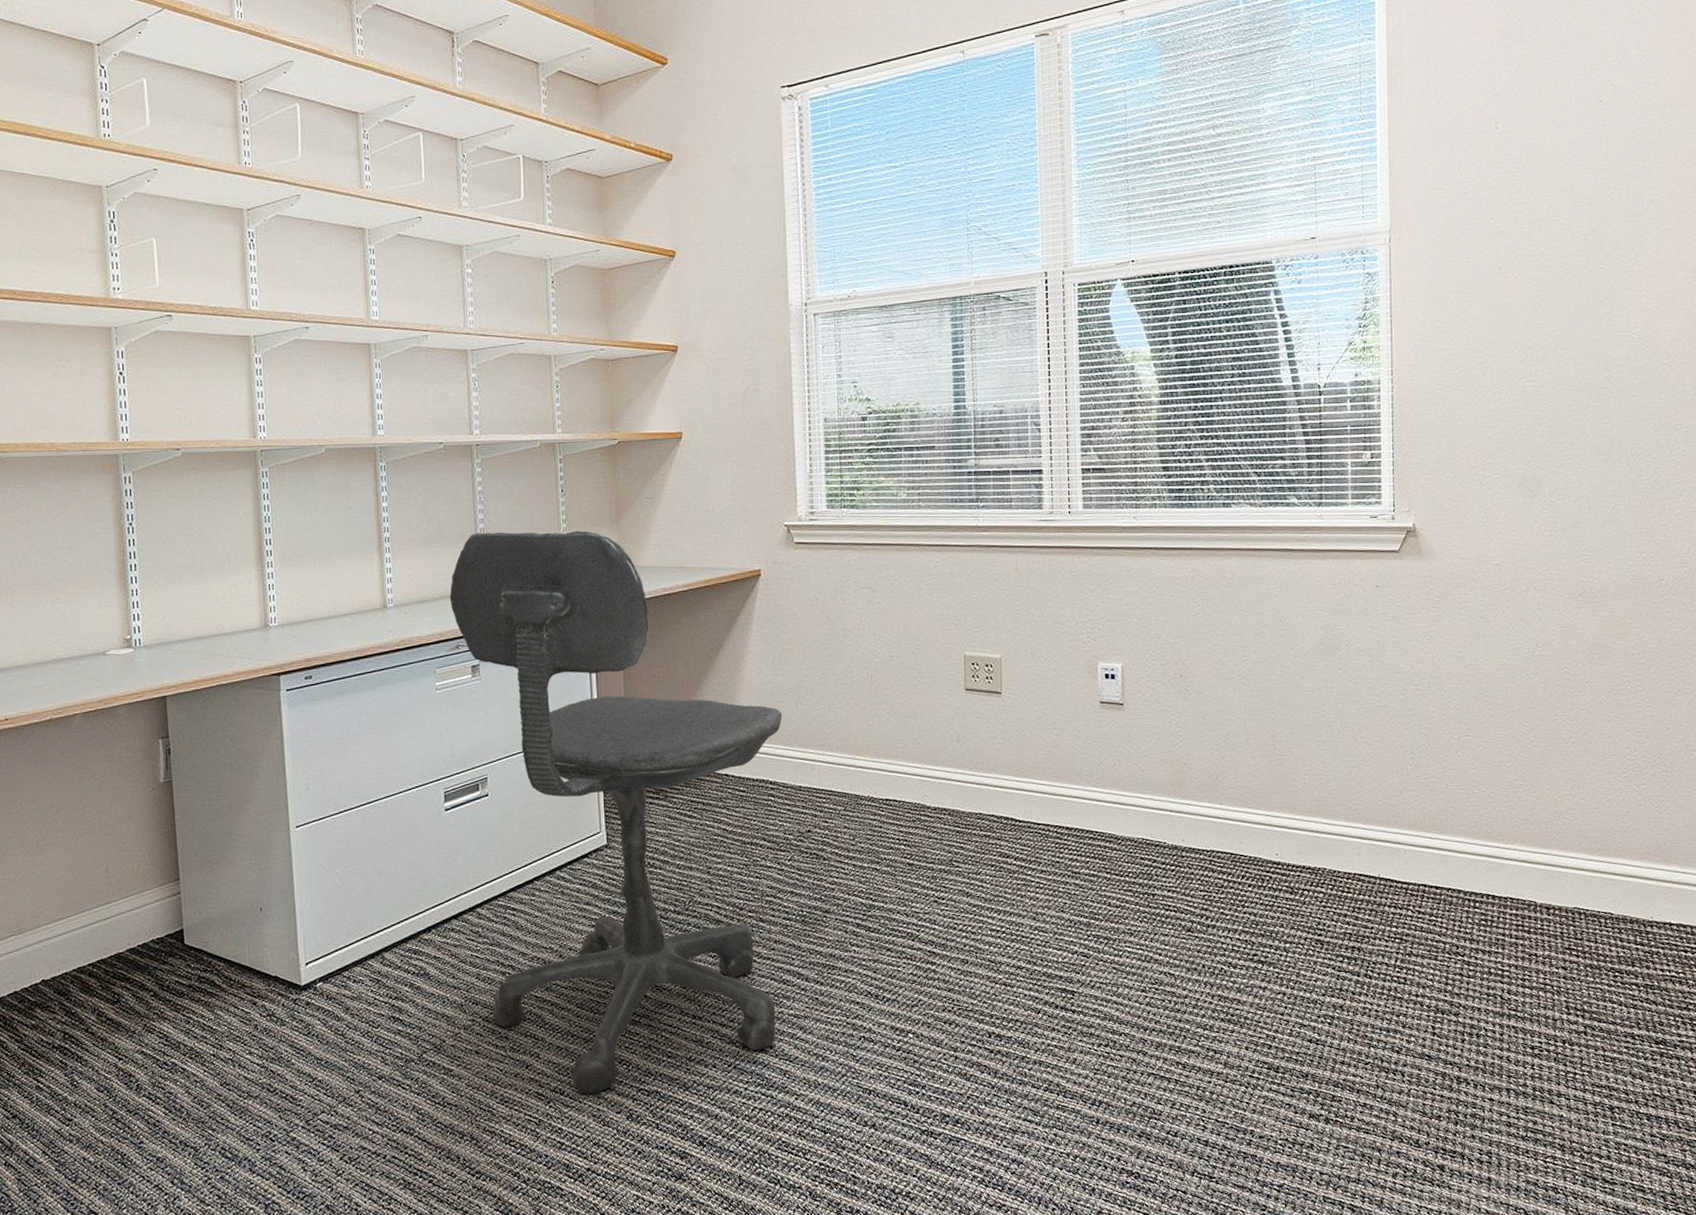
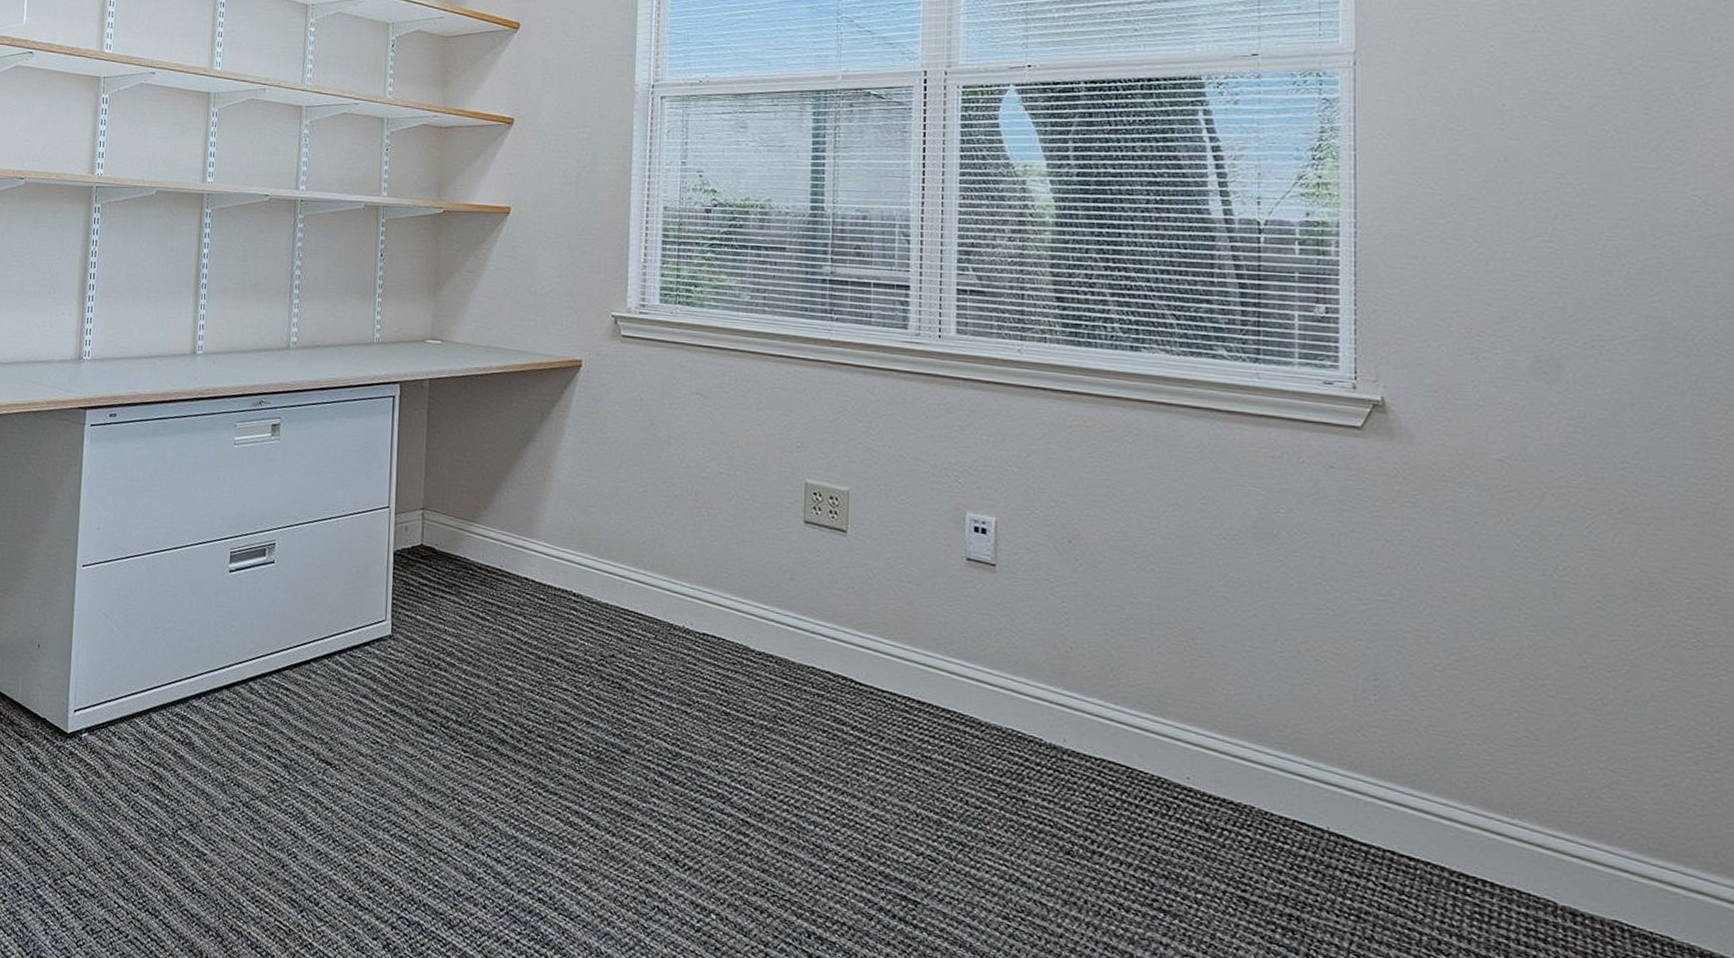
office chair: present [449,531,783,1094] -> none [254,289,594,912]

